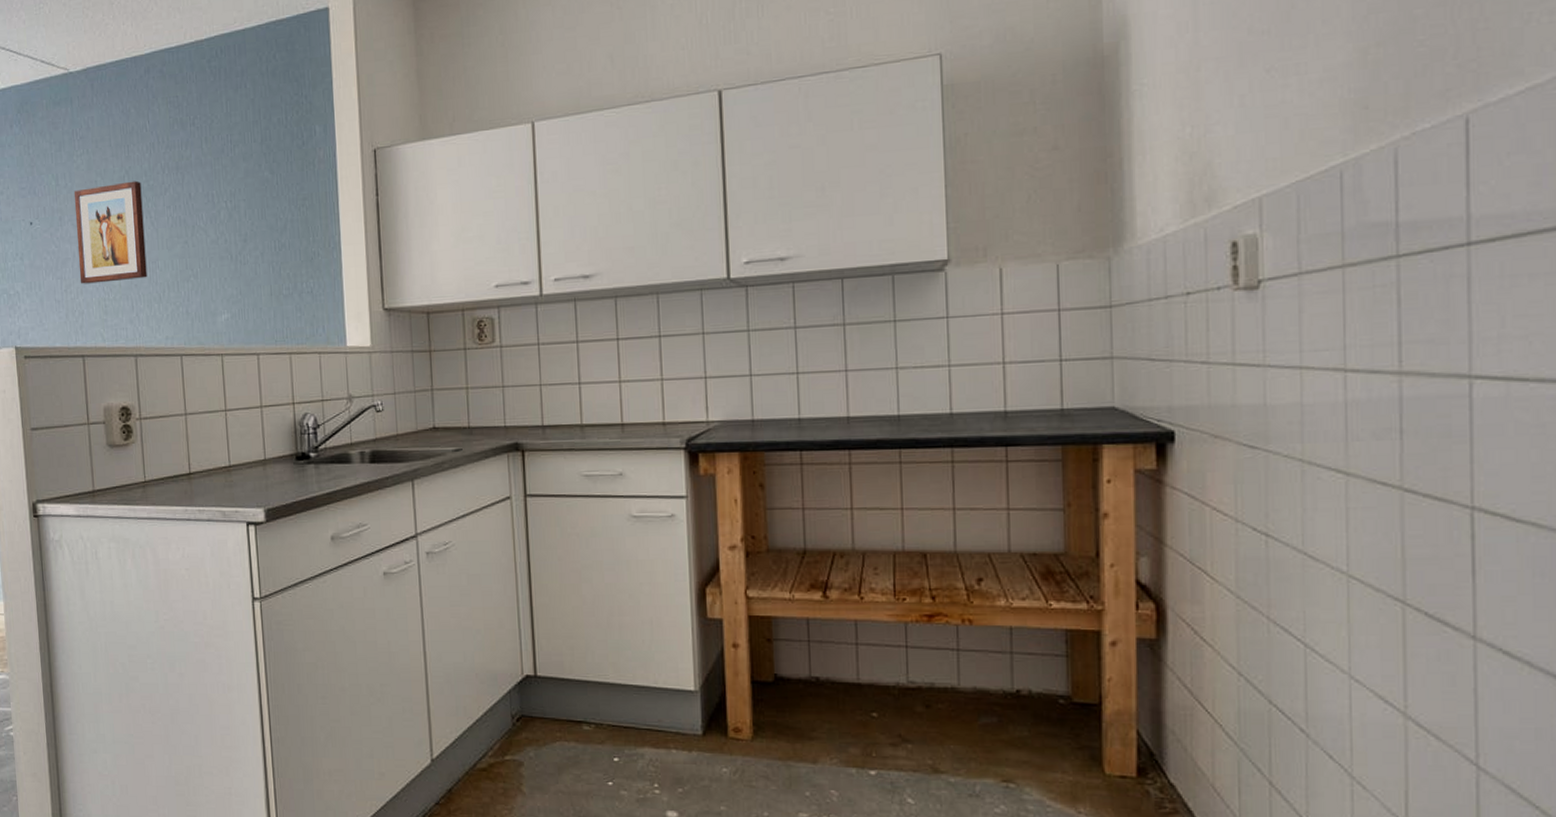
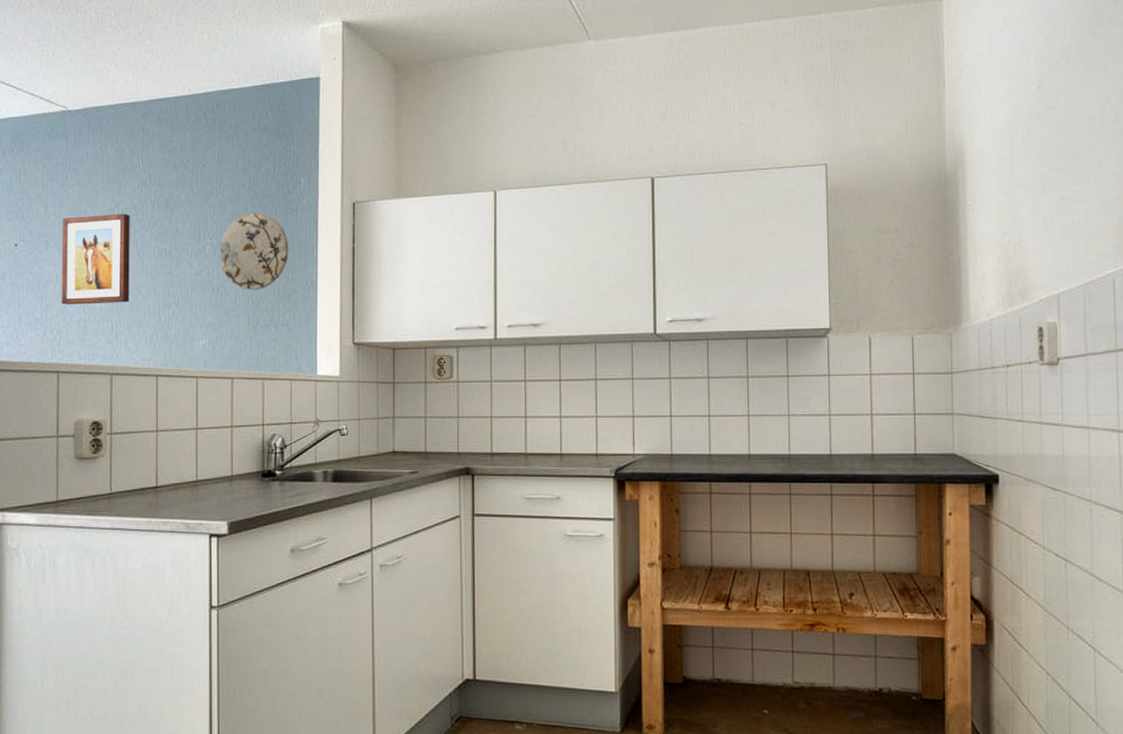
decorative plate: none [235,168,309,256] -> present [219,212,289,290]

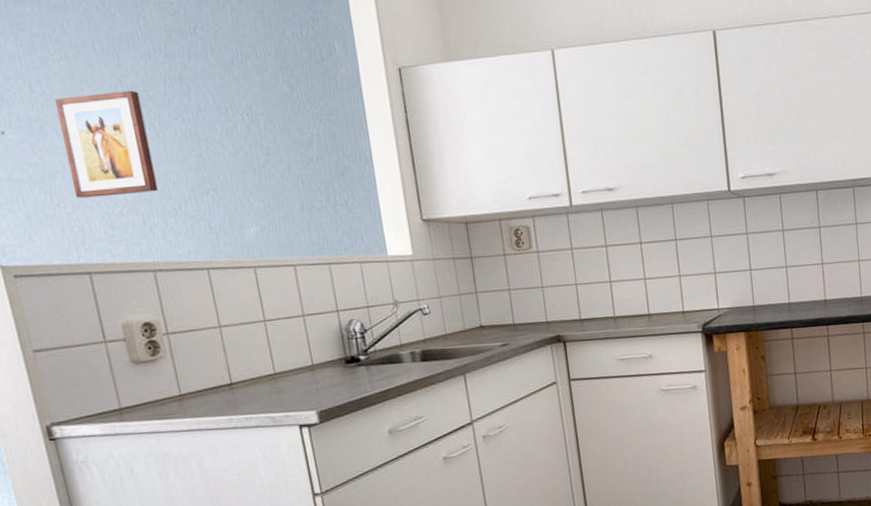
decorative plate: present [219,212,289,290] -> none [253,83,335,170]

